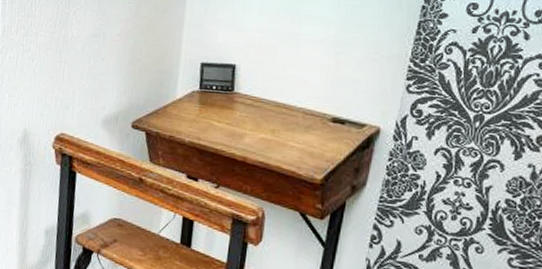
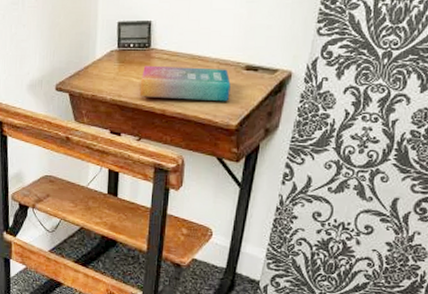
book: none [220,109,316,153] -> present [139,65,231,101]

